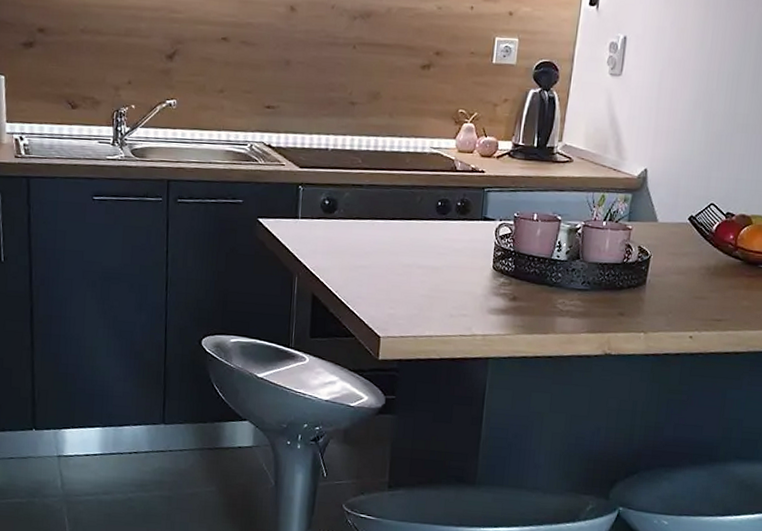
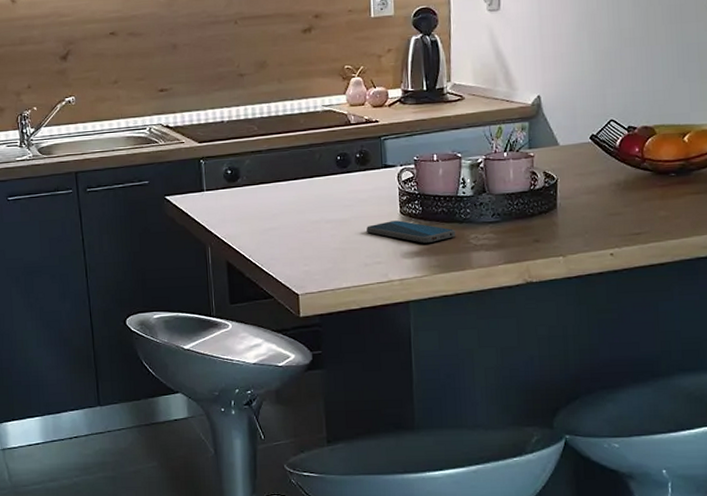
smartphone: none [457,274,545,302] -> present [367,220,456,243]

